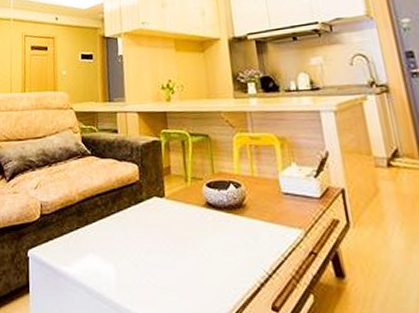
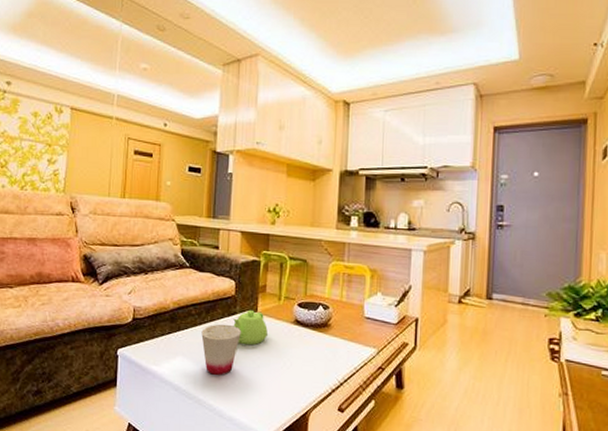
cup: none [109,213,151,273] -> present [201,324,241,375]
teapot: none [141,195,179,236] -> present [233,309,268,346]

